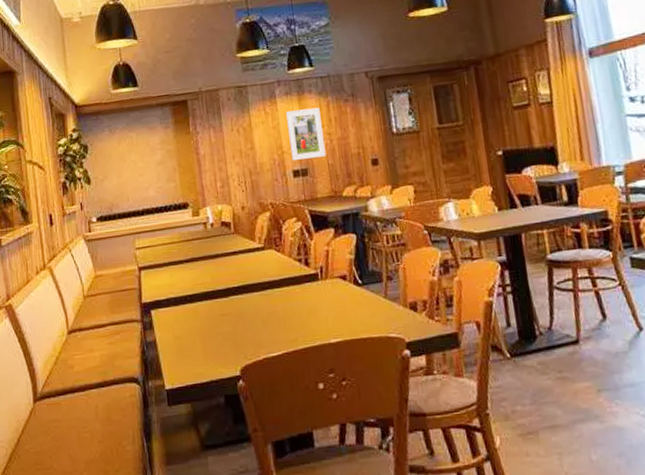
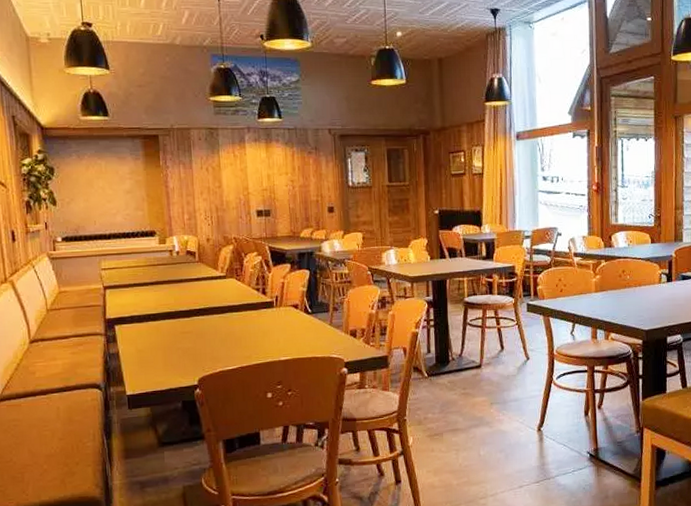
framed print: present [285,107,327,161] -> none [253,156,288,201]

